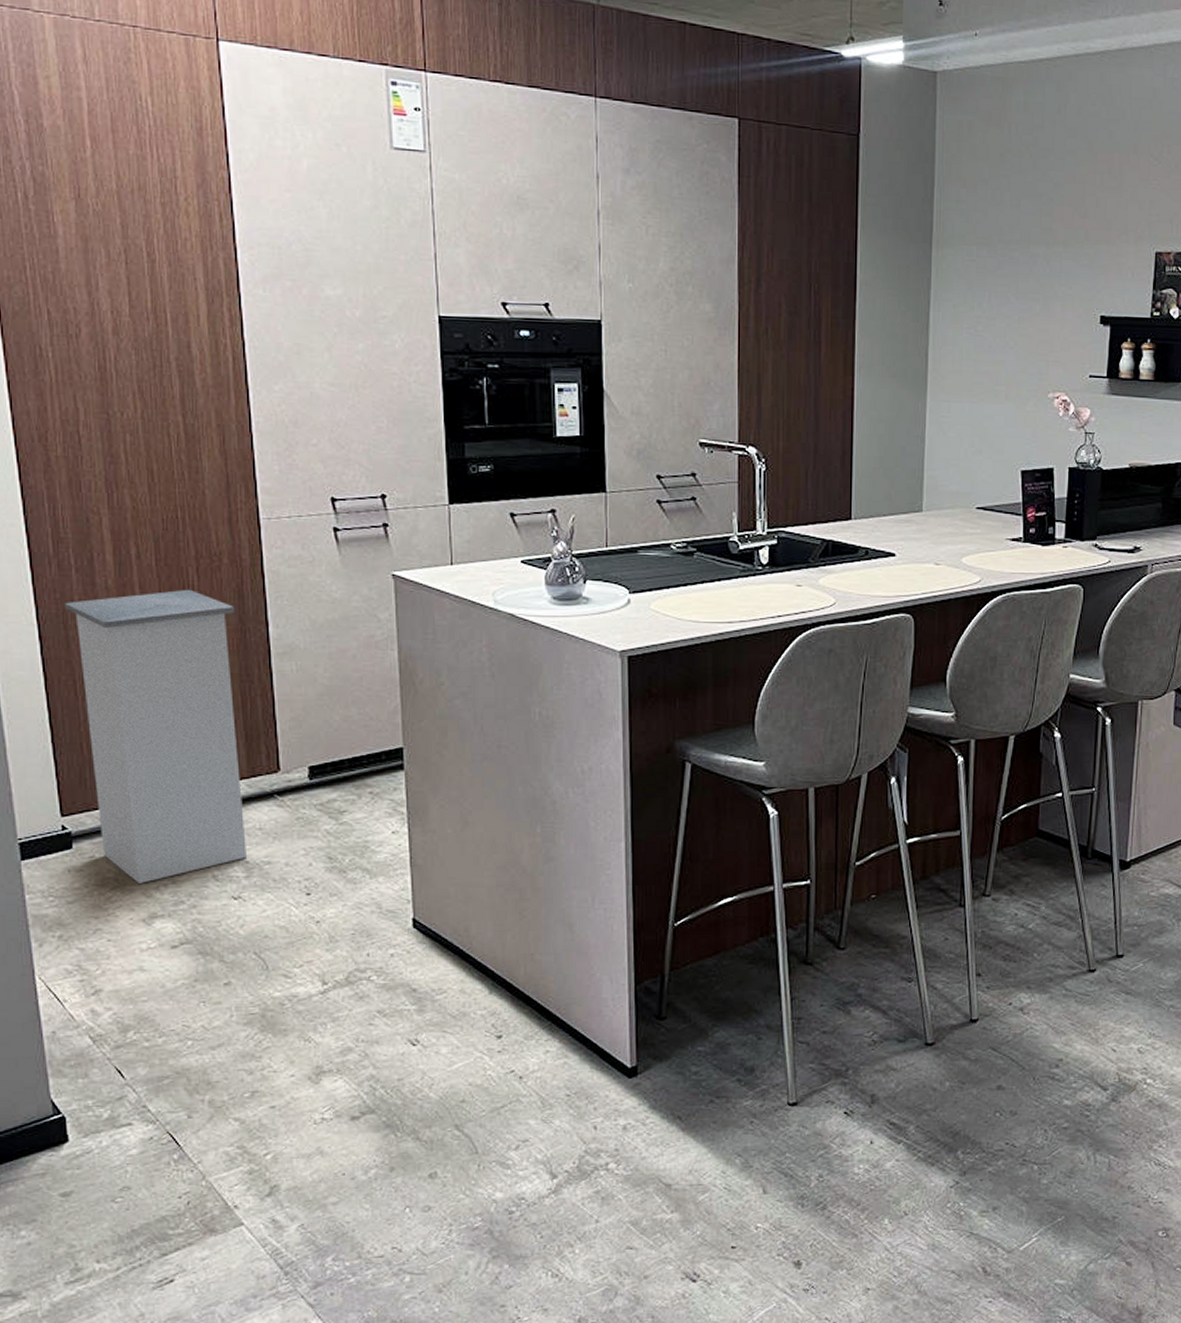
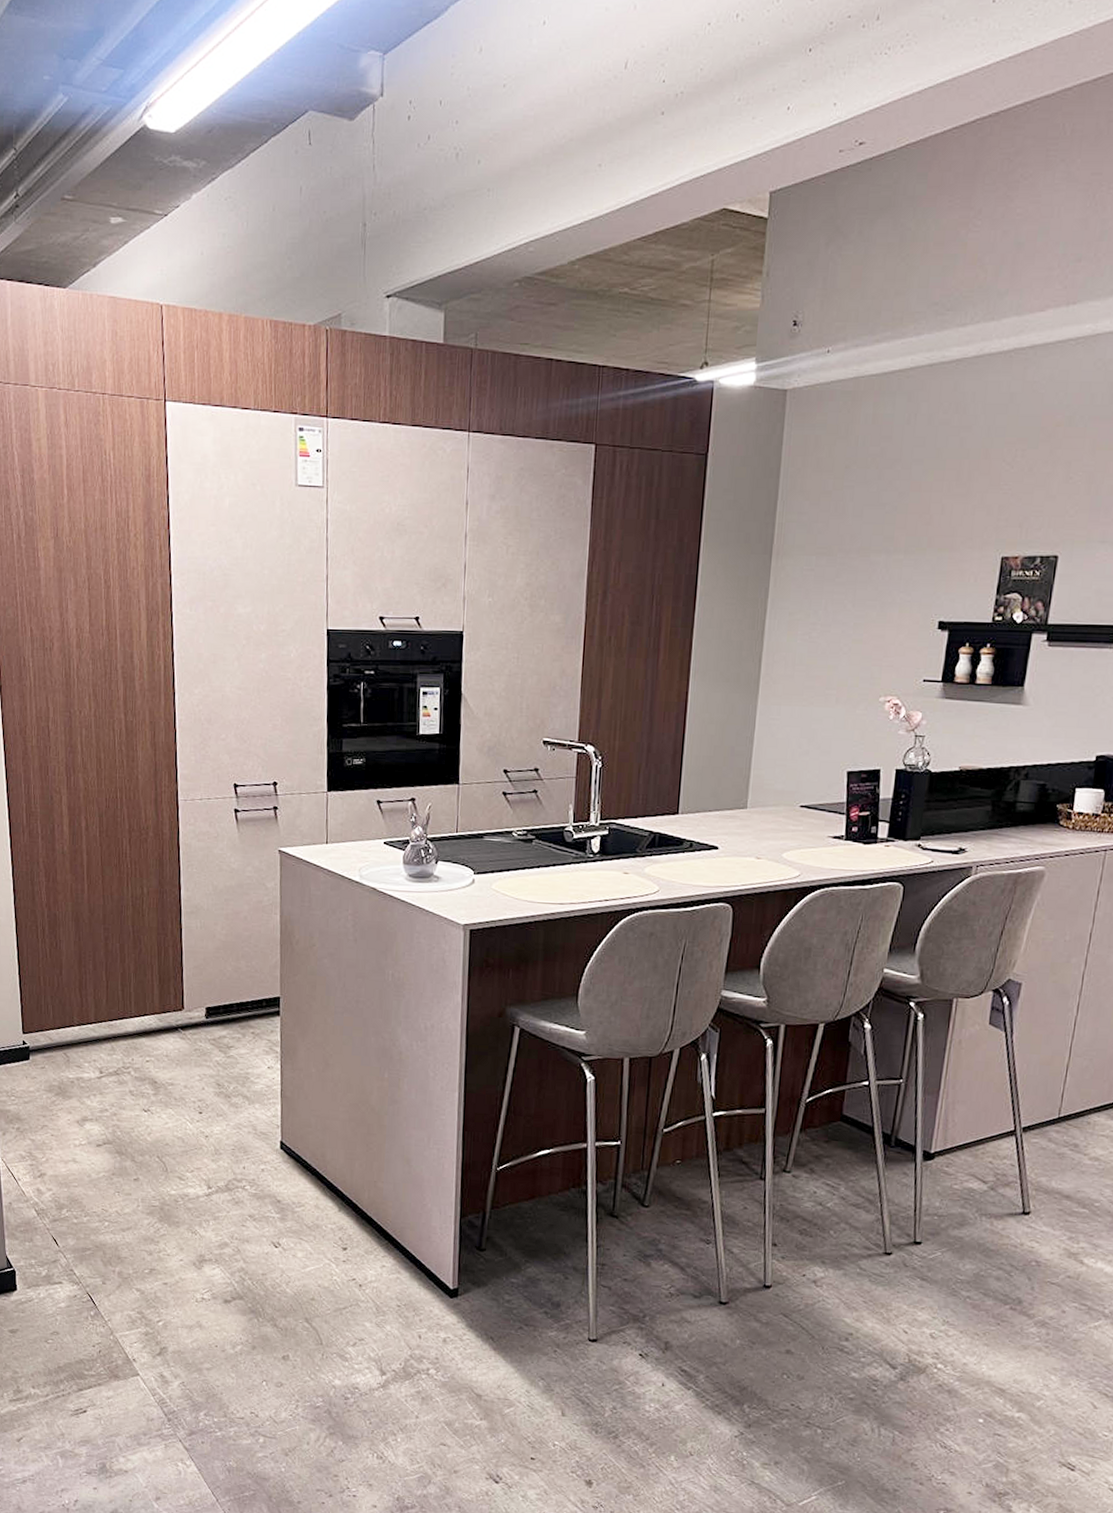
trash can: present [64,589,246,883] -> none [32,856,157,1092]

